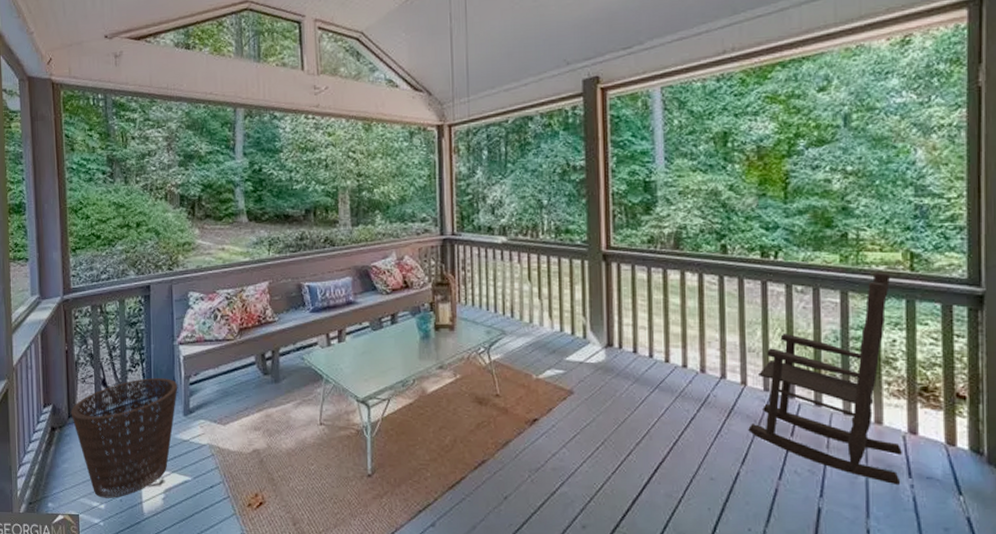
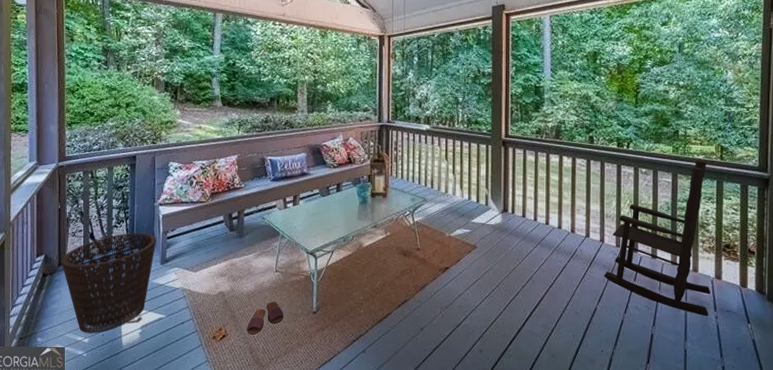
slippers: none [288,462,332,502] -> present [247,302,283,335]

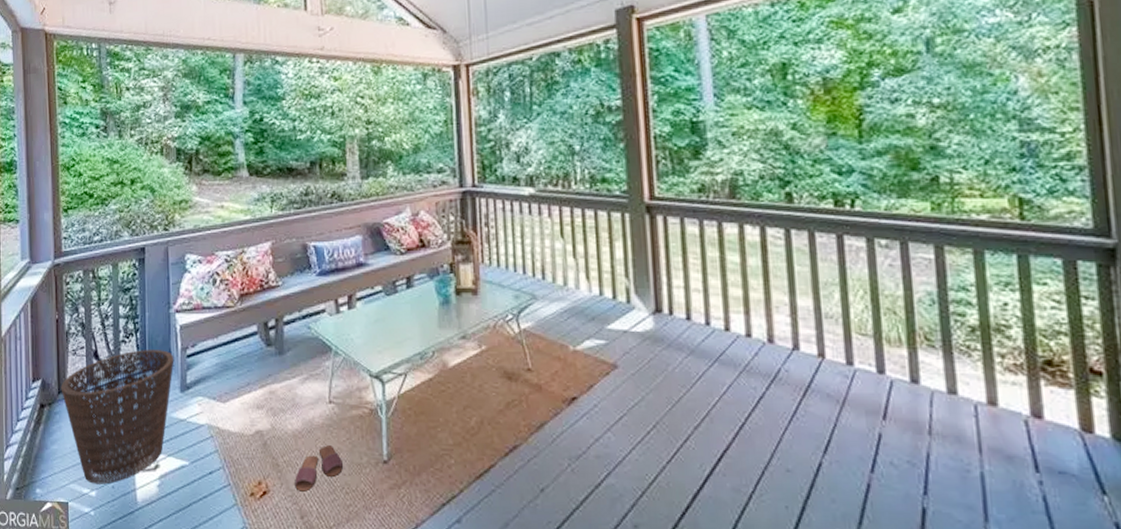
rocking chair: present [604,160,710,317] -> none [830,221,1025,482]

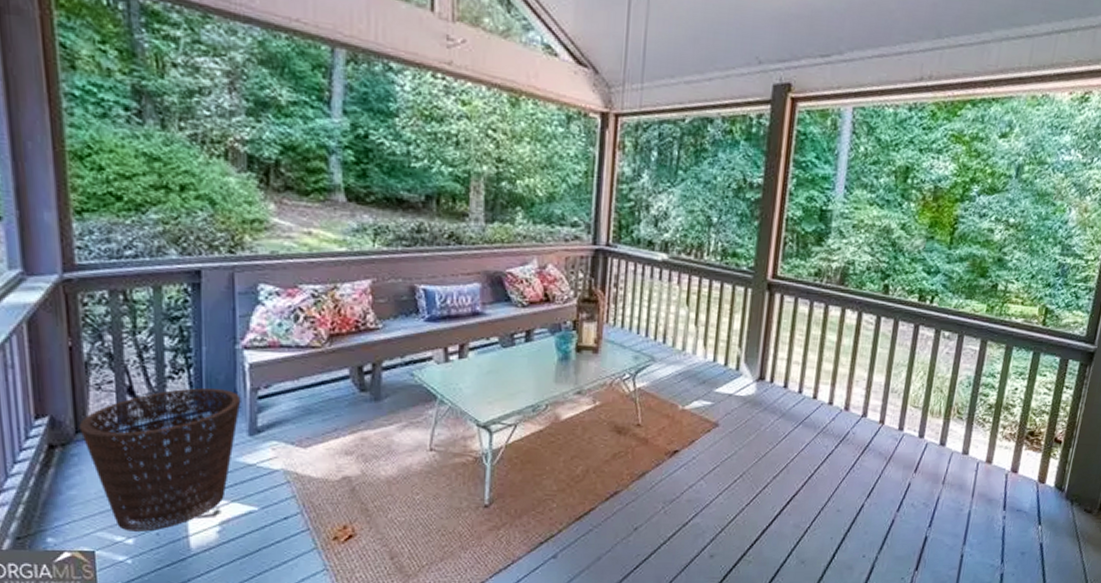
slippers: present [295,445,343,492] -> none [386,491,440,535]

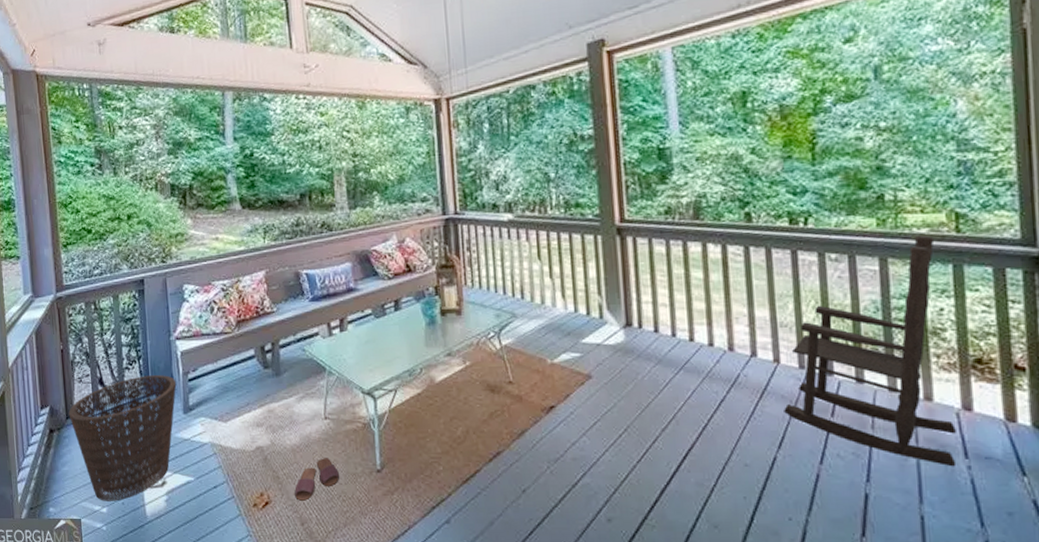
slippers: none [386,491,440,535] -> present [295,458,339,501]
rocking chair: none [878,323,1026,517] -> present [784,235,956,467]

